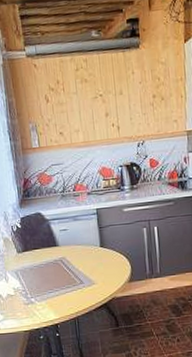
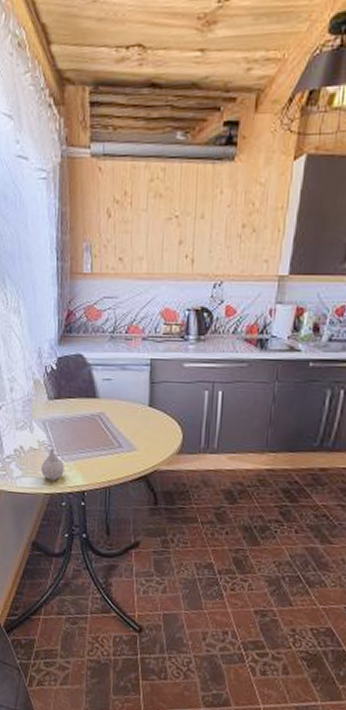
vase: none [19,294,38,319] -> present [41,450,64,481]

